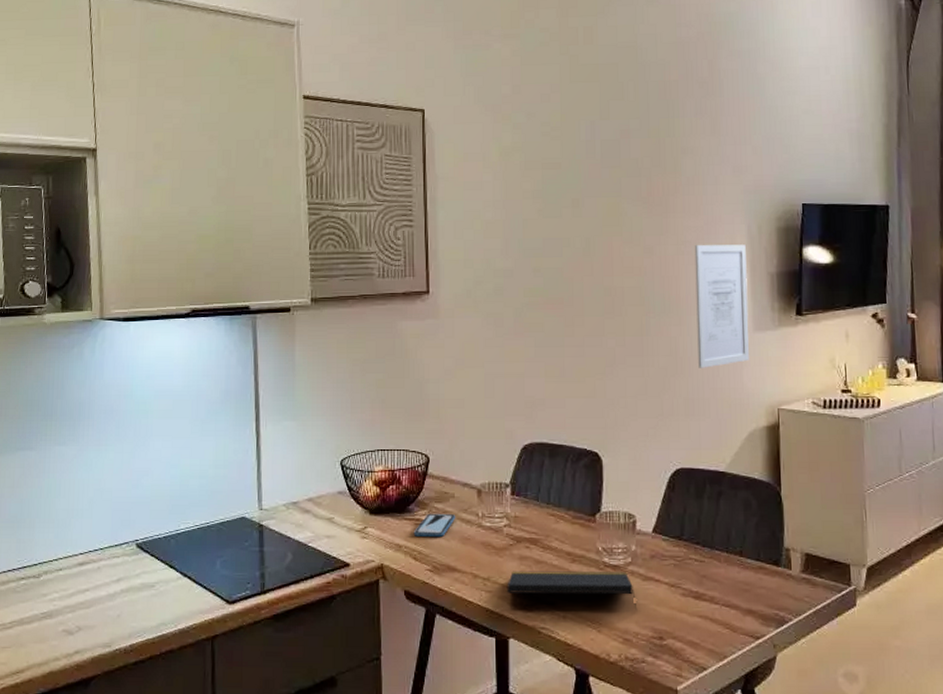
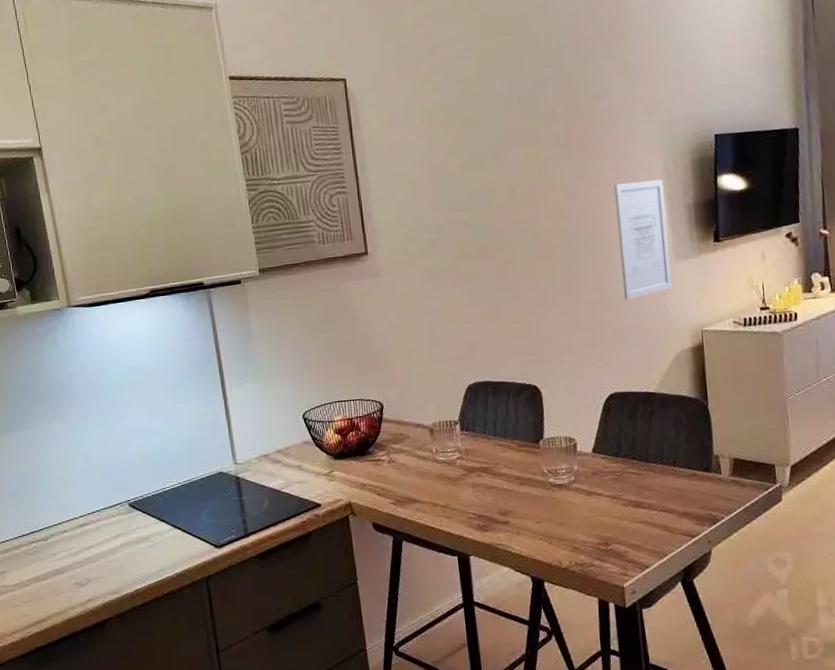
smartphone: present [413,513,456,538] -> none [375,452,413,475]
notepad: present [506,571,636,610] -> none [463,489,582,522]

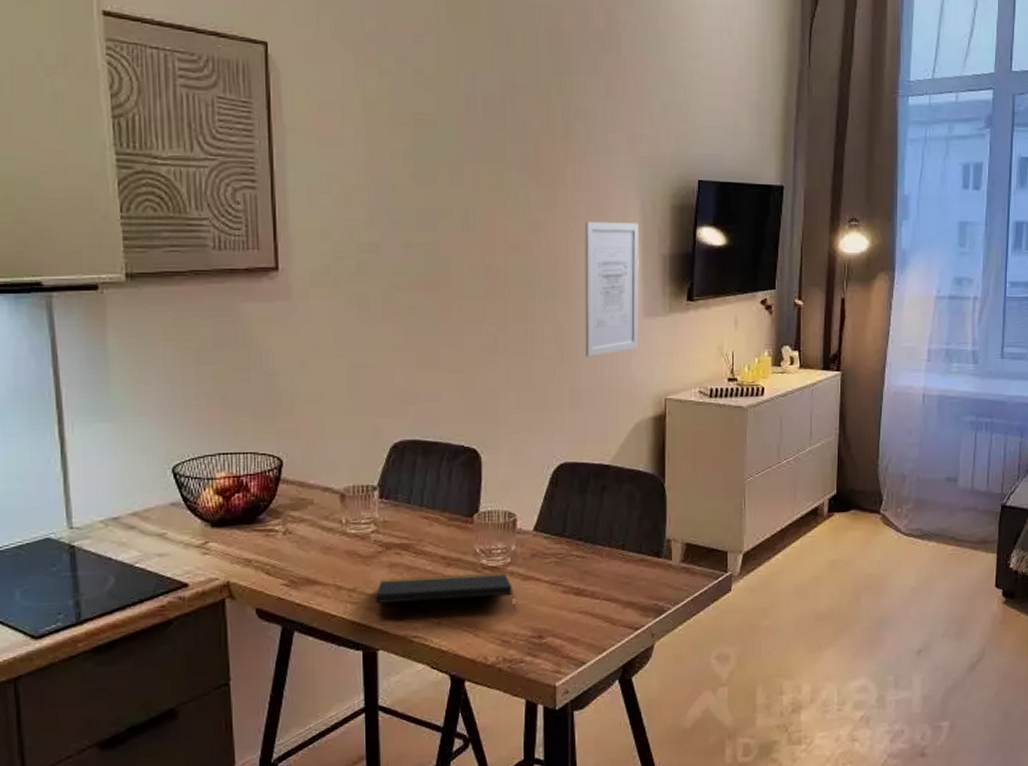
notepad: none [463,489,582,522] -> present [375,573,515,611]

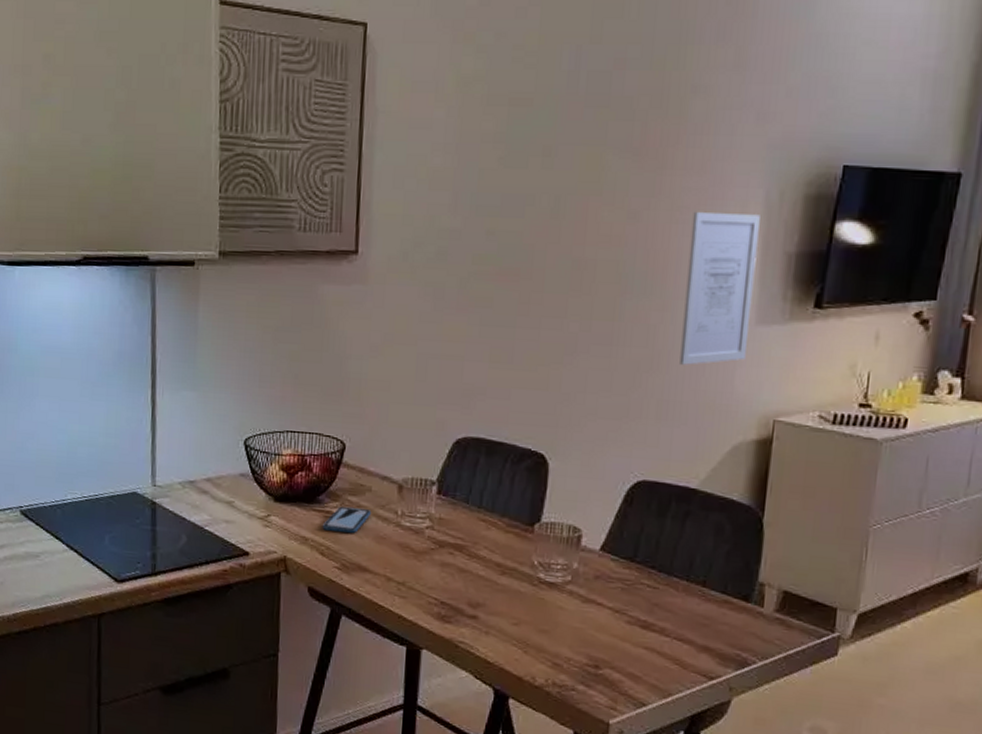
smartphone: none [265,521,316,549] -> present [322,506,372,534]
notepad: present [375,573,515,611] -> none [423,577,572,634]

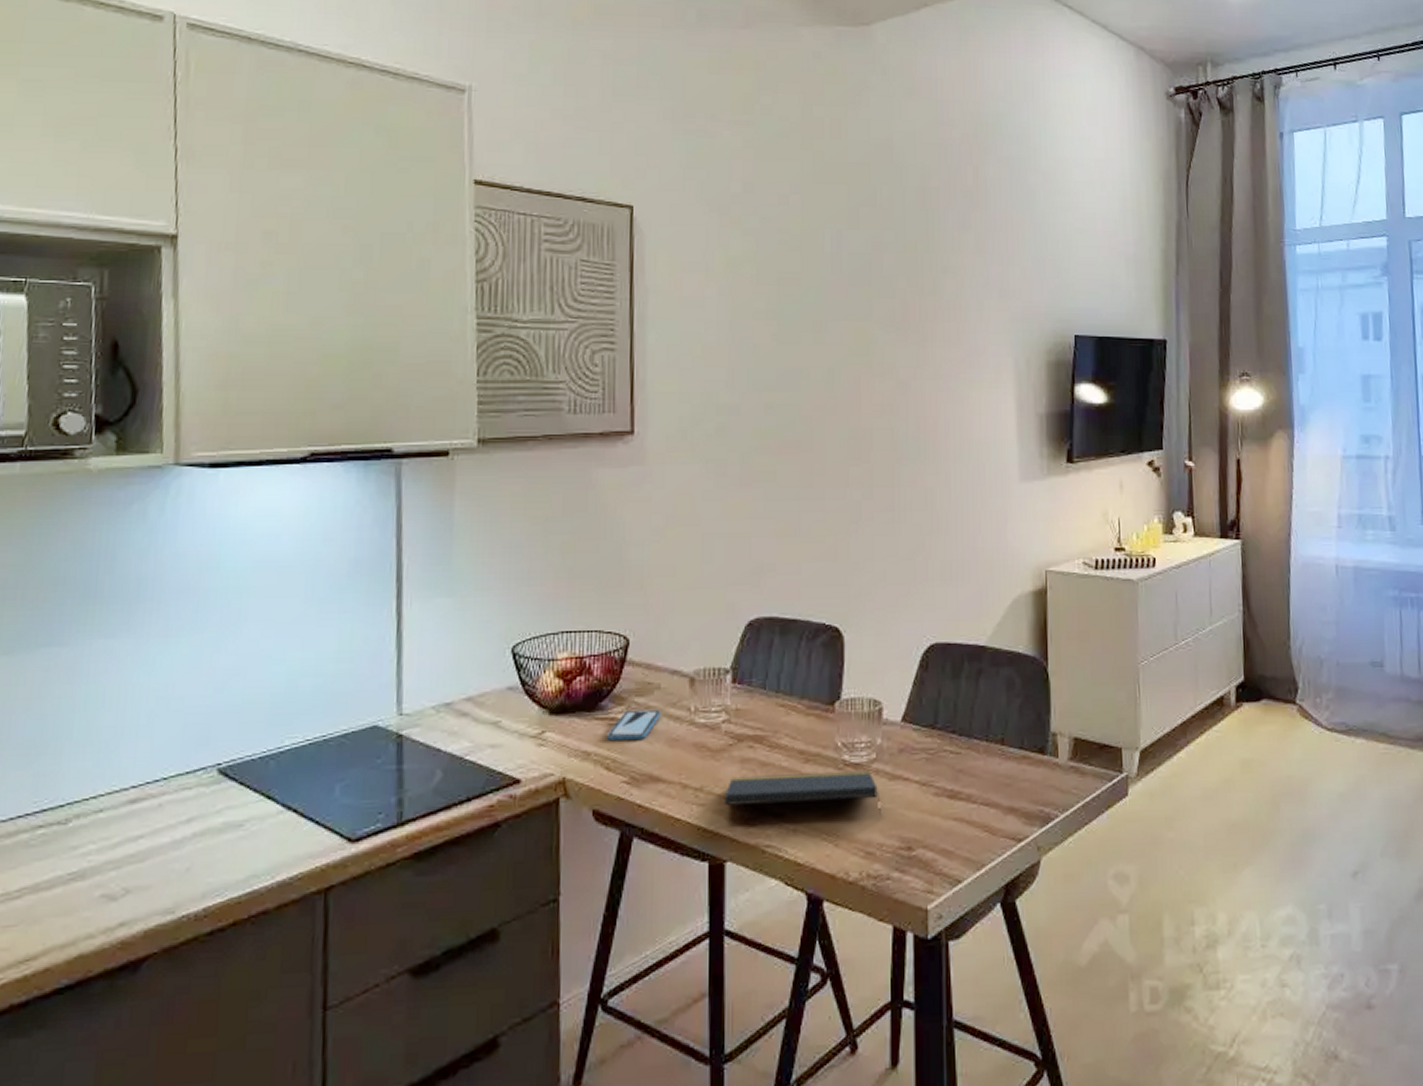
notepad: none [423,577,572,634] -> present [724,771,881,816]
wall art: present [679,212,760,365] -> none [955,380,1015,525]

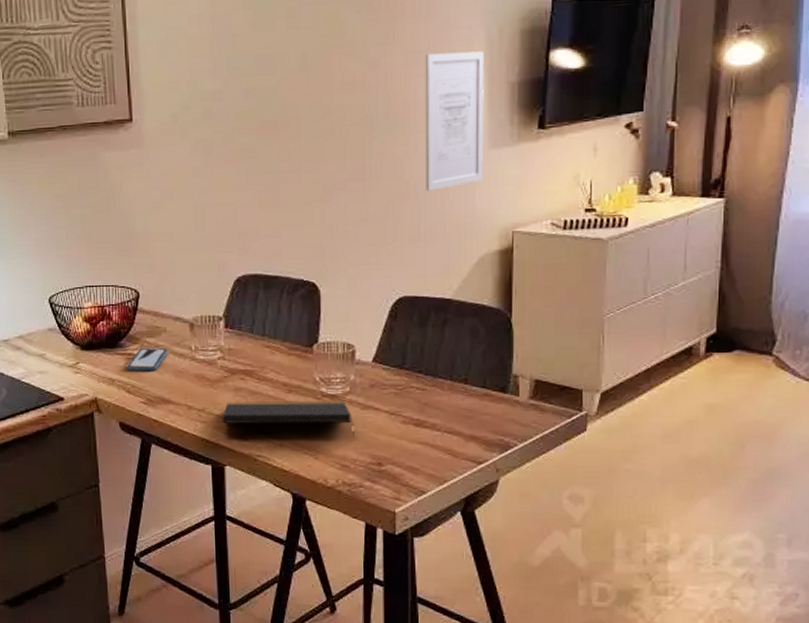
wall art: none [955,380,1015,525] -> present [425,51,484,191]

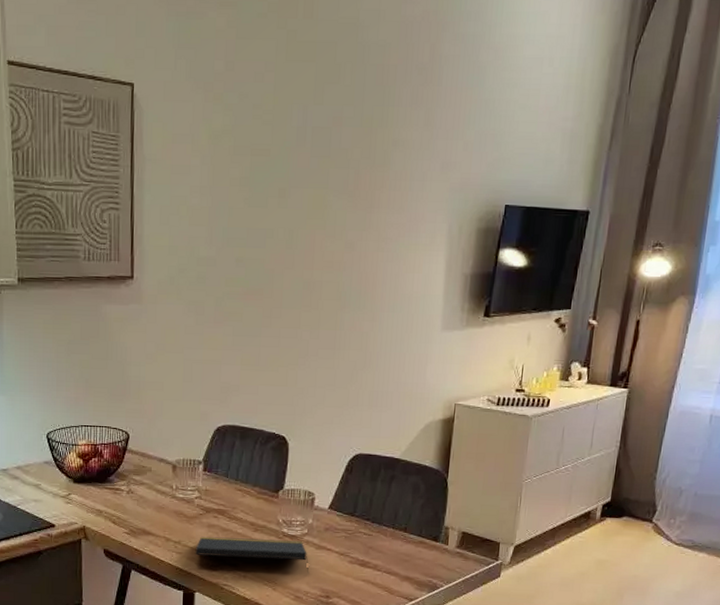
smartphone: present [126,347,169,371] -> none [113,484,152,506]
wall art: present [425,51,484,191] -> none [386,243,445,363]

